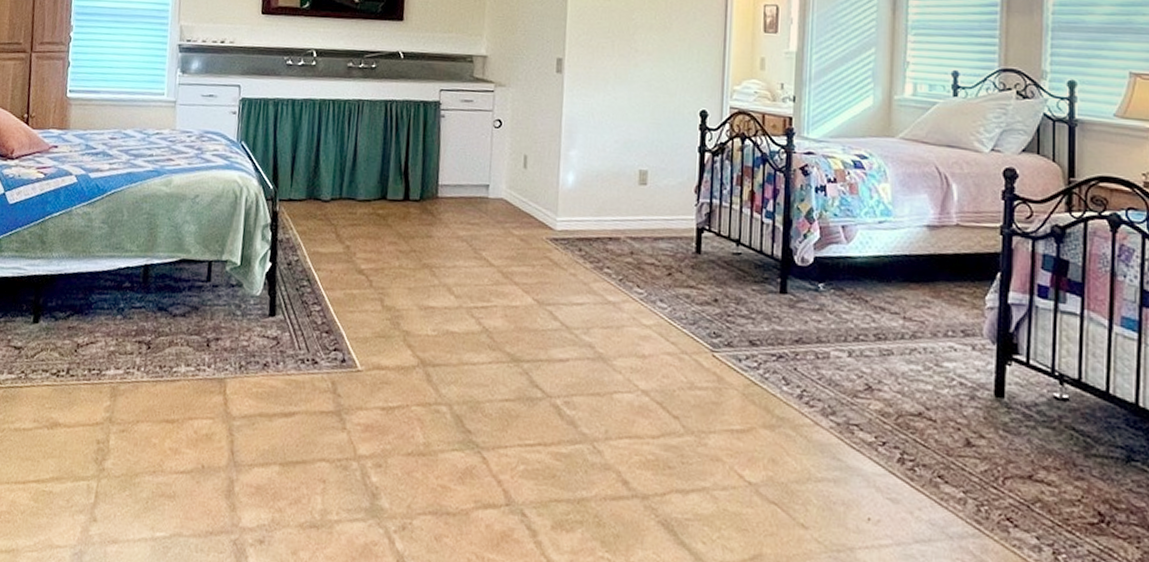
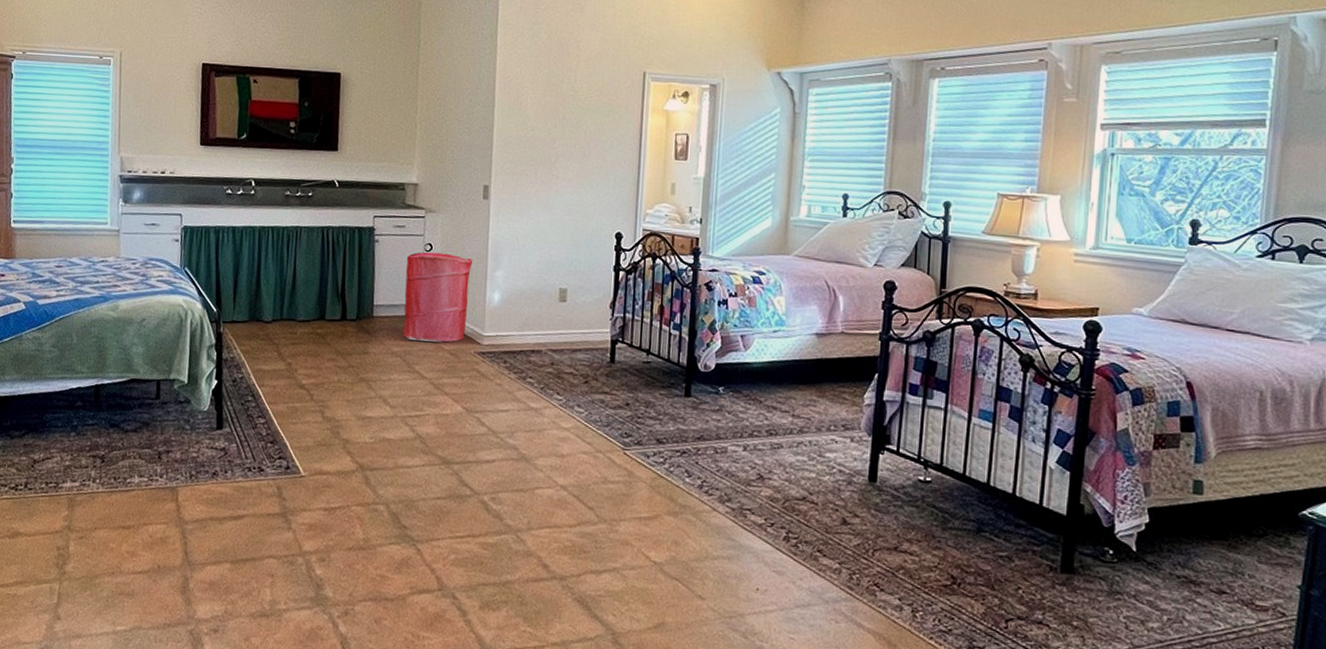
laundry hamper: none [469,128,546,227] -> present [402,251,473,343]

